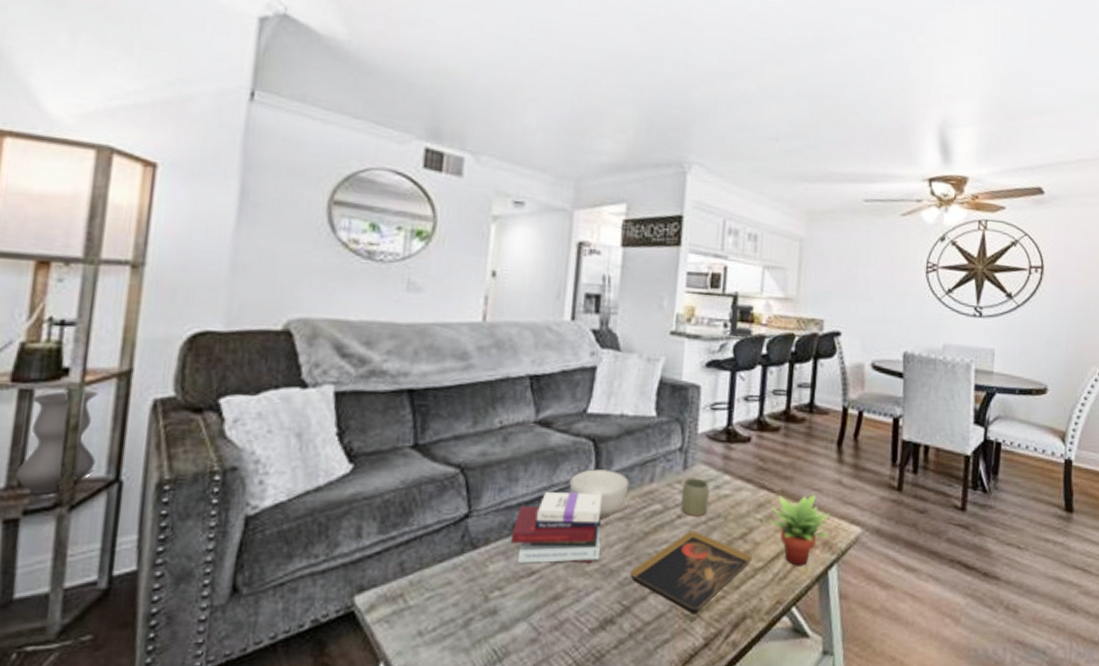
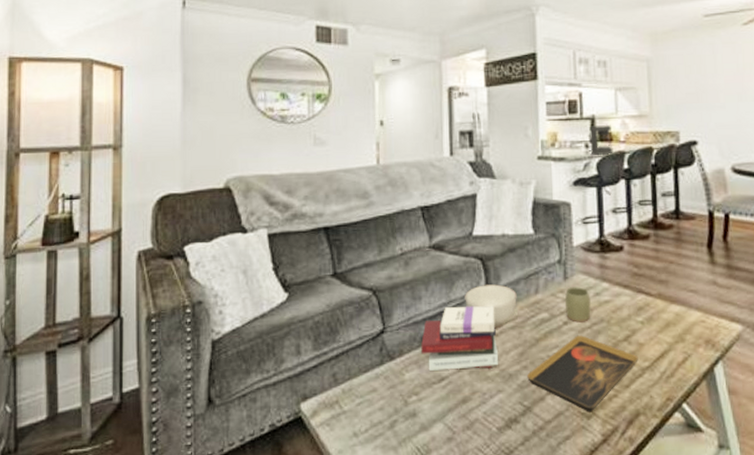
vase: present [15,391,99,494] -> none [51,248,102,331]
succulent plant: present [768,494,830,566] -> none [649,295,712,364]

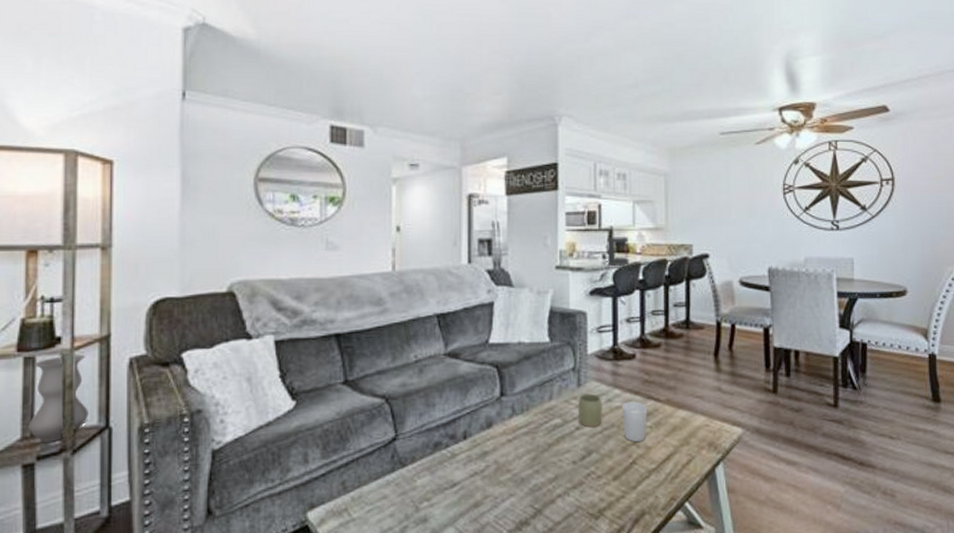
vase: none [51,248,102,331] -> present [28,355,88,442]
books: present [421,306,499,371] -> none [434,412,512,477]
bowl: present [465,284,517,329] -> none [479,391,531,435]
decorative tray: present [527,335,639,413] -> none [539,440,646,513]
candle holder: none [611,296,638,338] -> present [622,402,648,442]

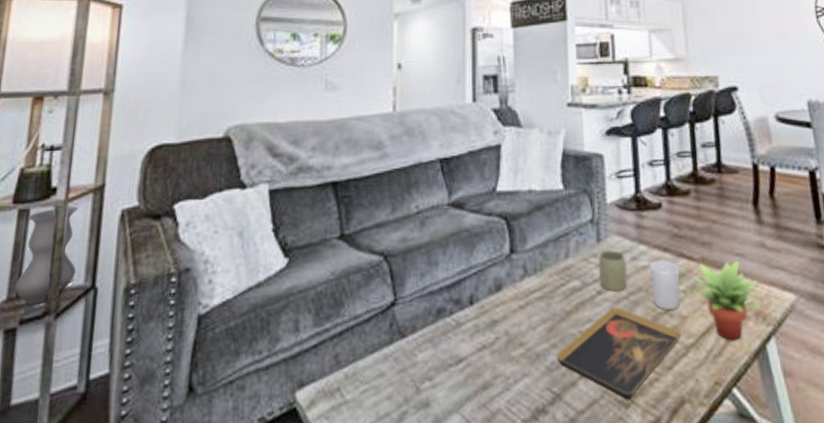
decorative tray: none [539,440,646,513] -> present [557,307,682,400]
coffee maker: present [607,236,630,266] -> none [622,68,649,102]
succulent plant: none [657,400,714,466] -> present [692,259,762,341]

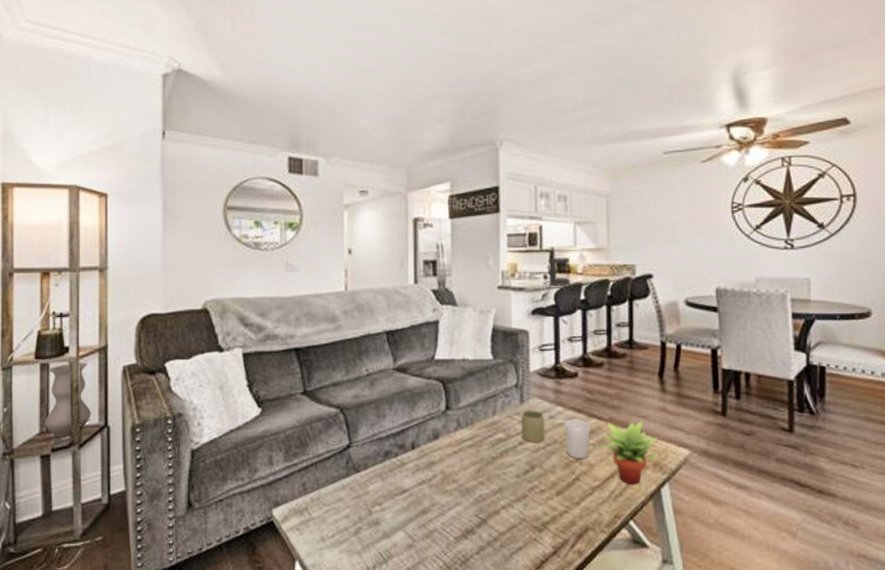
decorative tray: present [557,307,682,400] -> none [483,455,589,526]
coffee maker: none [622,68,649,102] -> present [548,256,571,286]

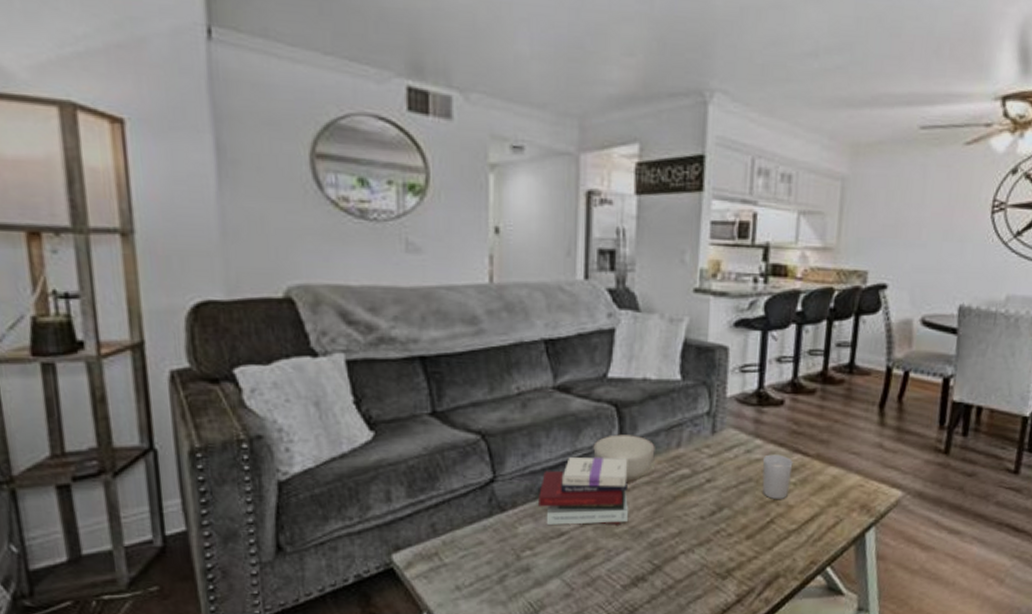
vase: present [45,362,91,437] -> none [54,363,128,462]
books: none [385,426,457,483] -> present [539,457,629,525]
bowl: none [426,406,475,447] -> present [593,434,655,483]
mug: present [520,410,545,443] -> none [710,442,740,481]
coffee maker: present [548,256,571,286] -> none [759,255,788,293]
succulent plant: present [600,420,660,485] -> none [802,457,869,529]

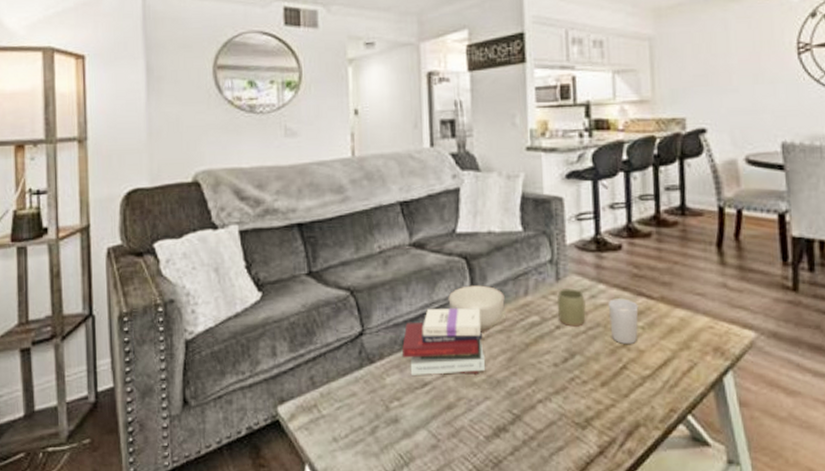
mug: none [710,442,740,481] -> present [557,289,586,327]

